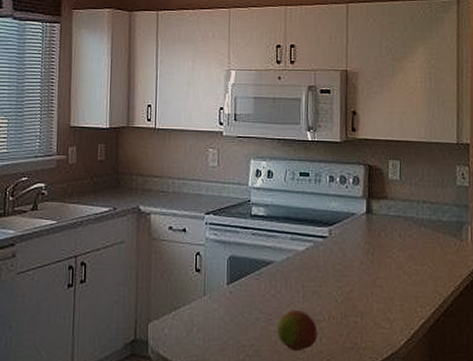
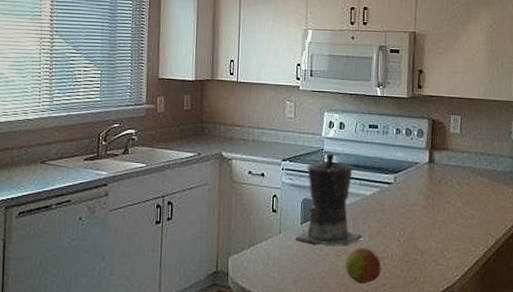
coffee maker: none [221,204,296,308] -> present [295,153,363,246]

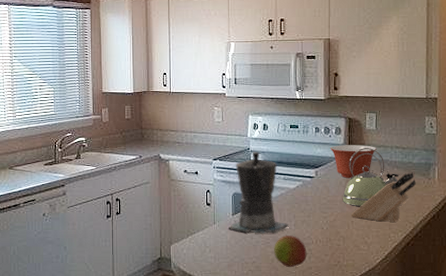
mixing bowl: none [410,149,460,186] -> present [329,145,377,179]
kettle: none [421,152,482,218] -> present [342,147,399,207]
knife block: none [430,181,500,236] -> present [351,172,416,223]

